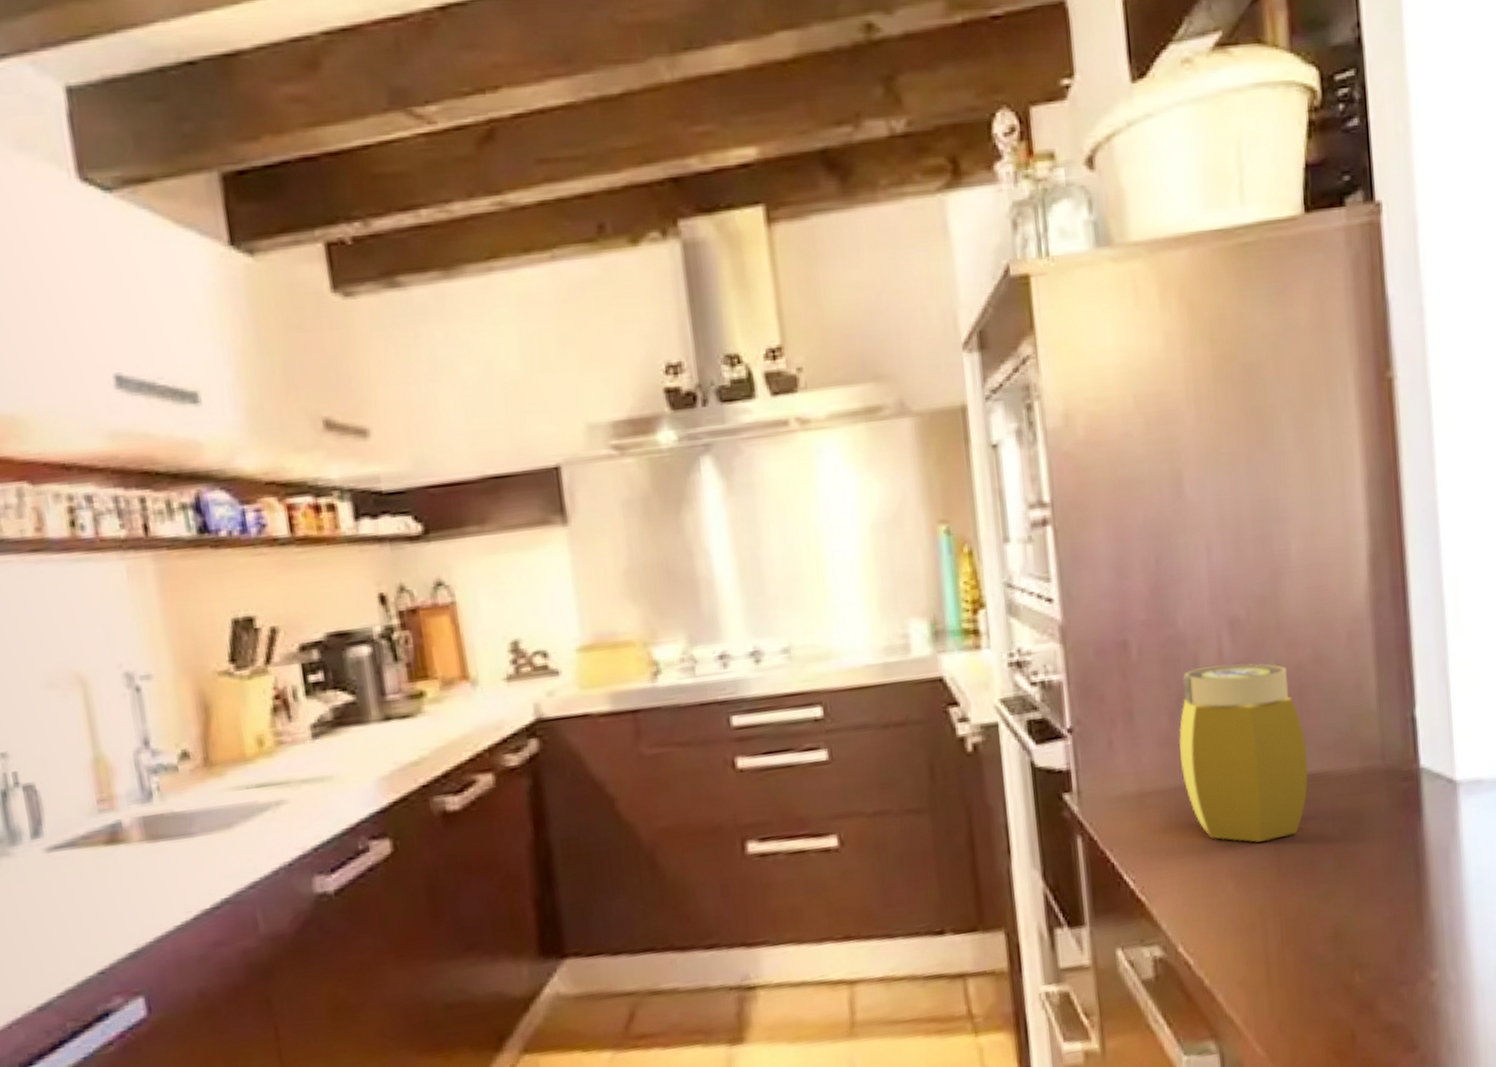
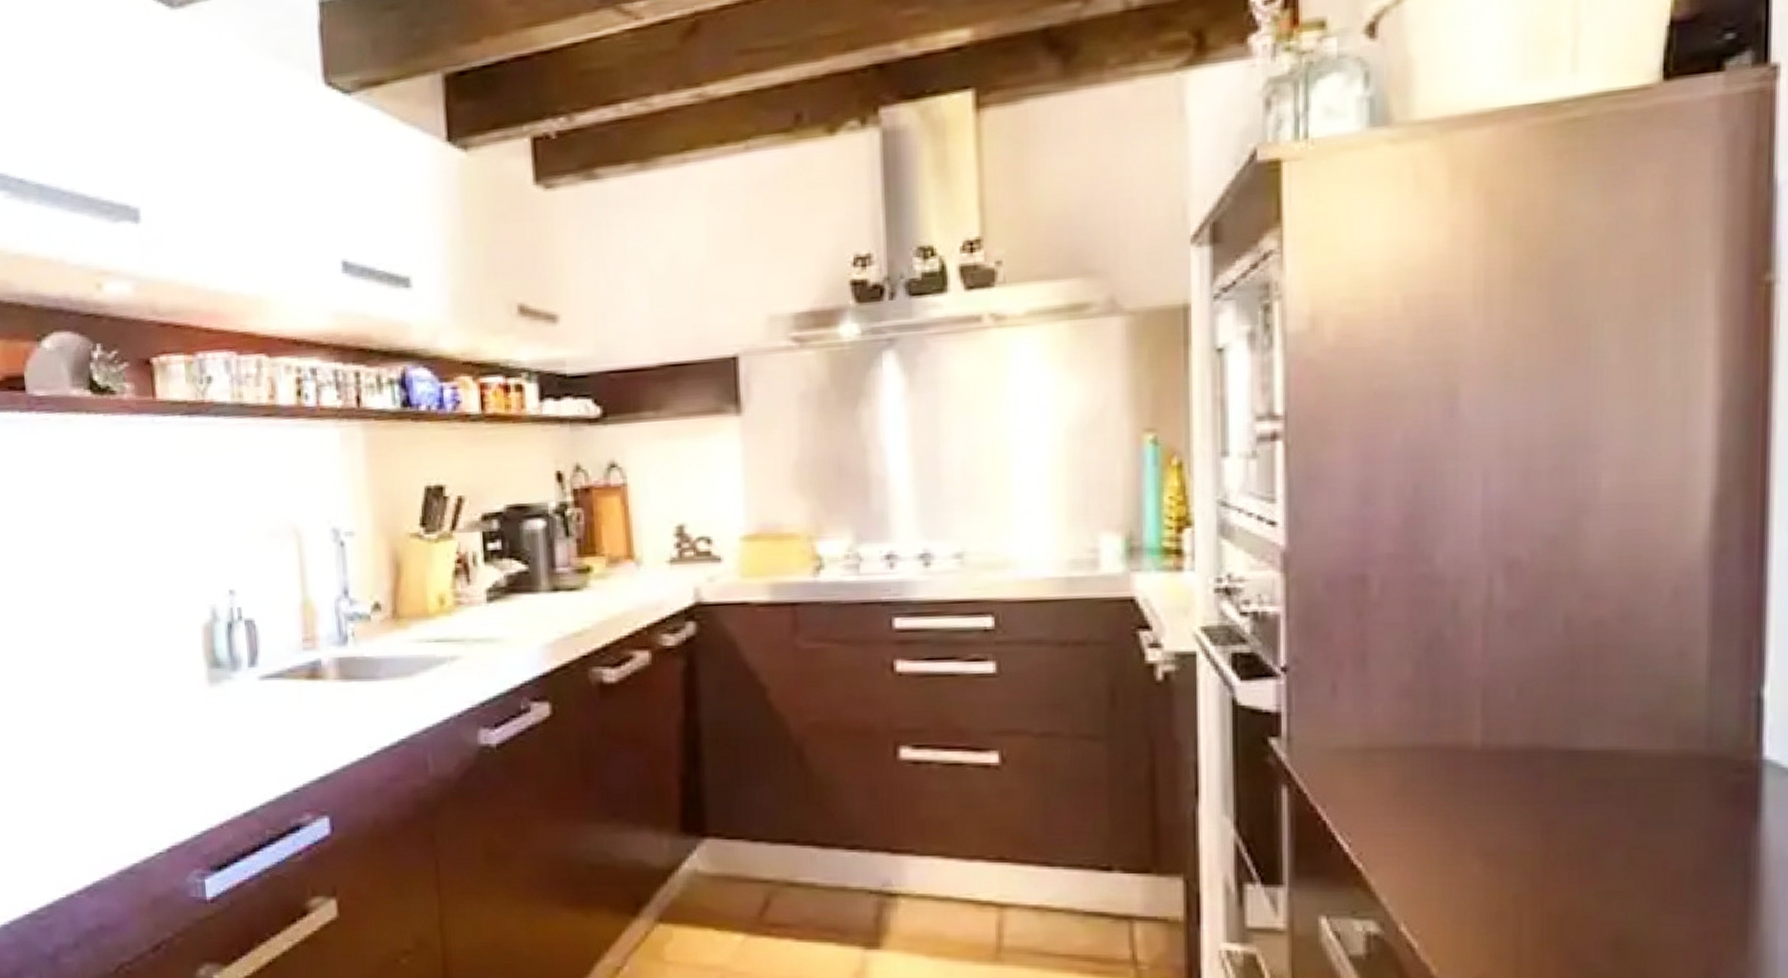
jar: present [1178,663,1309,843] -> none [1423,612,1600,821]

